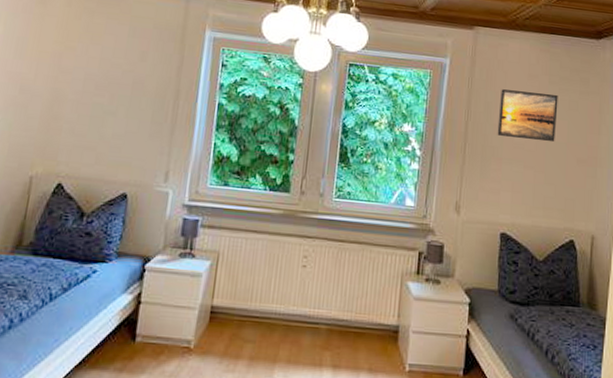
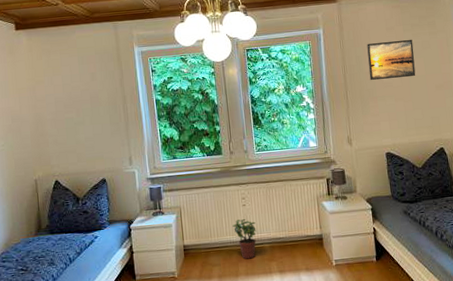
potted plant: none [283,284,315,342] -> present [232,219,256,260]

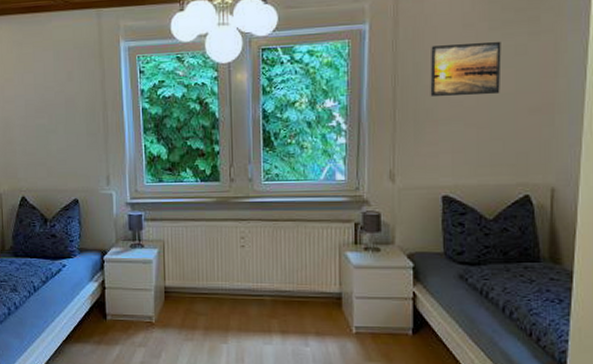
potted plant: present [232,219,256,260] -> none [226,263,256,312]

